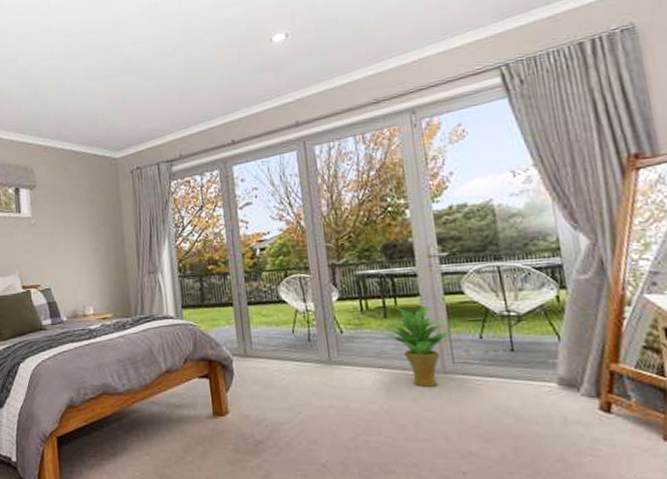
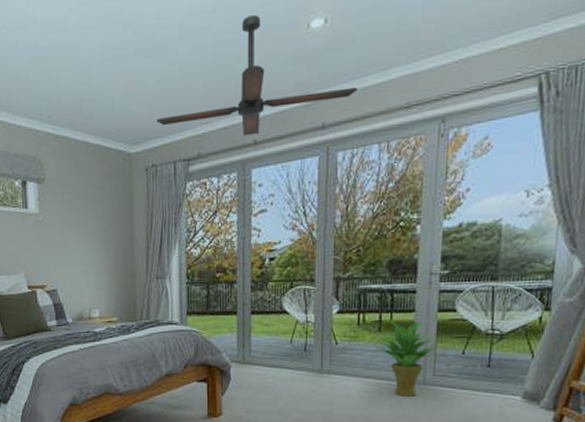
ceiling fan: none [138,35,326,137] -> present [156,15,358,136]

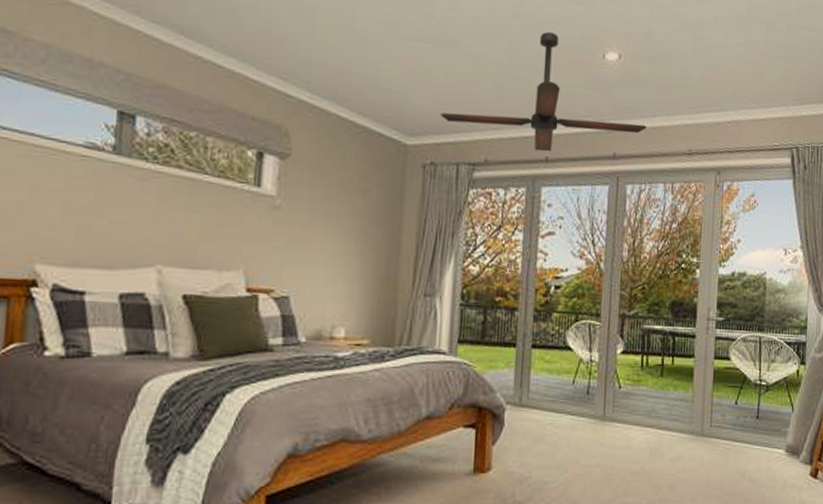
potted plant: present [375,322,439,396] -> none [657,366,715,449]

